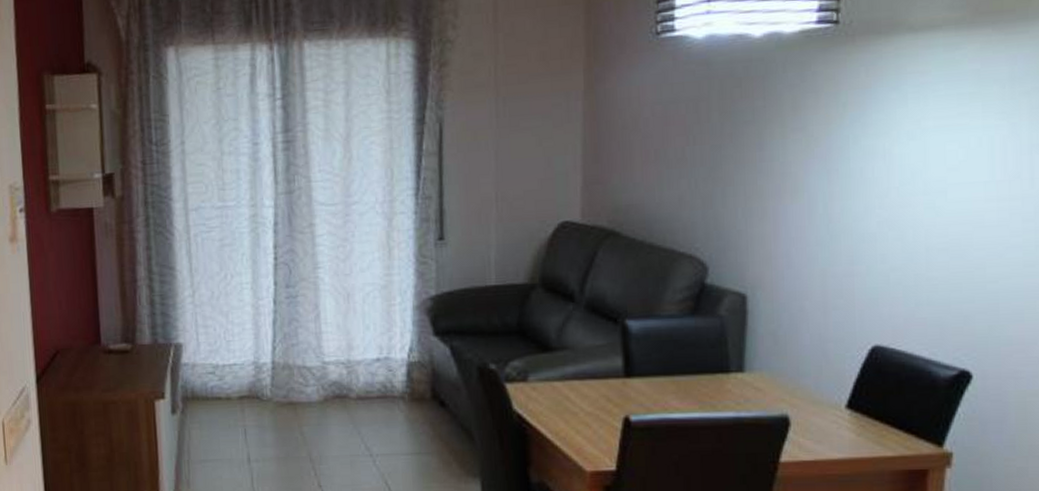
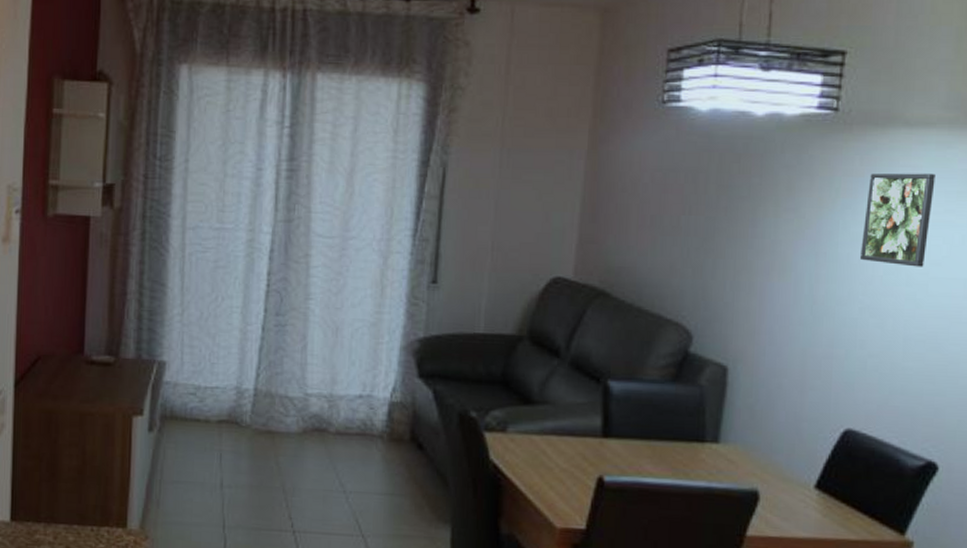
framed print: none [873,77,946,175] -> present [859,173,936,267]

